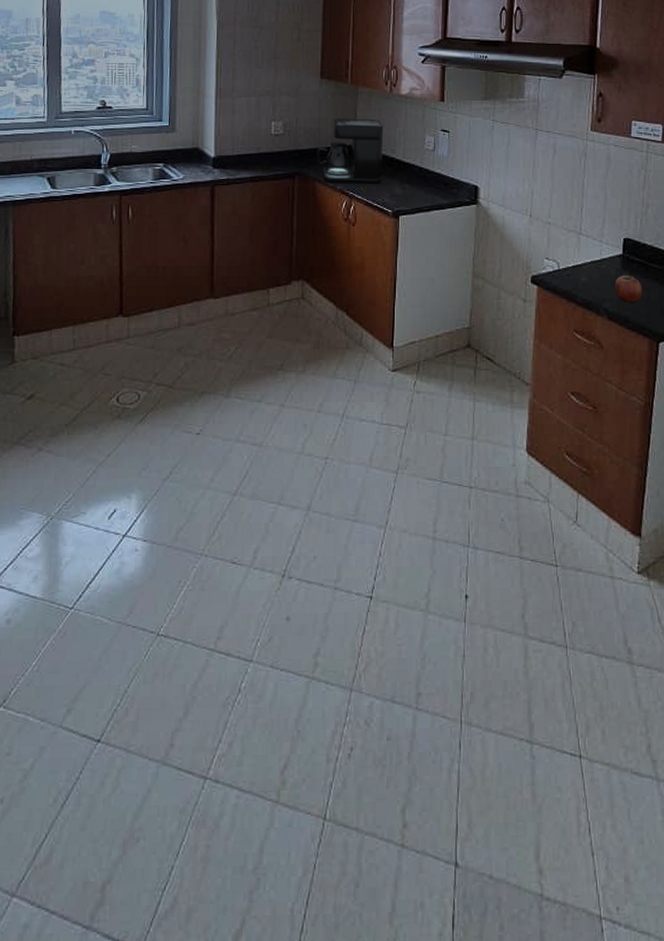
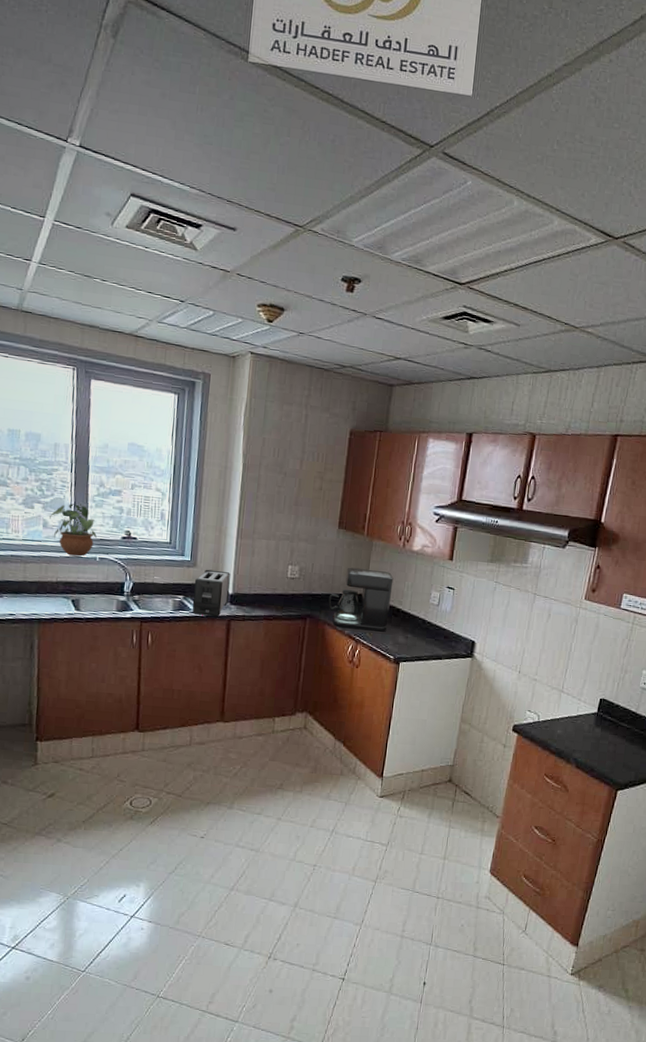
potted plant: none [22,76,71,133] -> present [50,503,97,557]
toaster: none [173,133,212,182] -> present [192,569,230,617]
fruit: present [614,275,643,303] -> none [585,730,611,755]

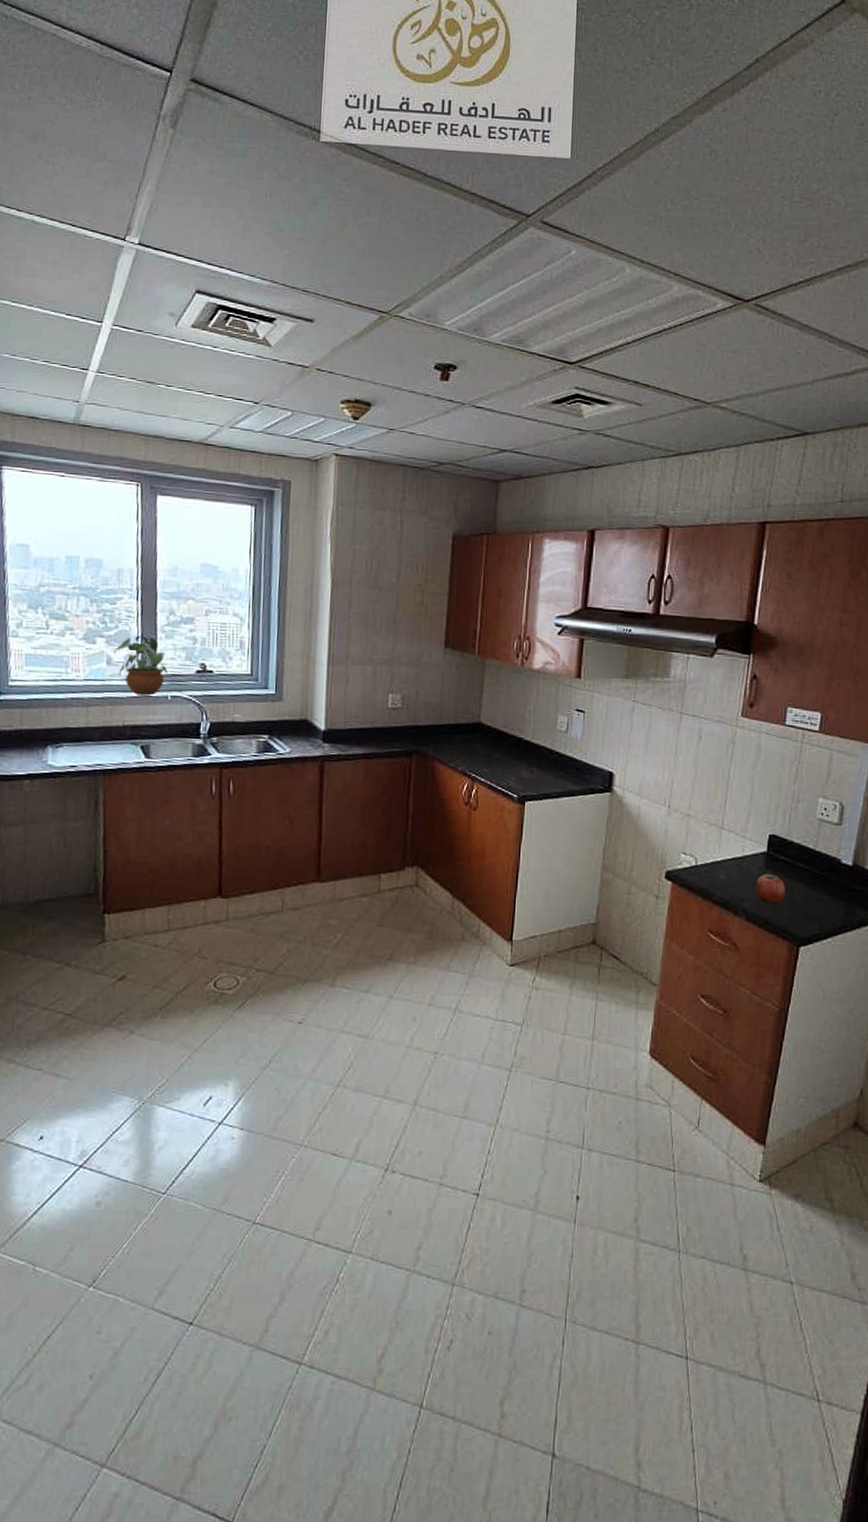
toaster: present [192,569,230,617] -> none [279,703,322,757]
coffee maker: present [328,567,394,632] -> none [437,692,512,766]
fruit: none [585,730,611,755] -> present [755,873,786,904]

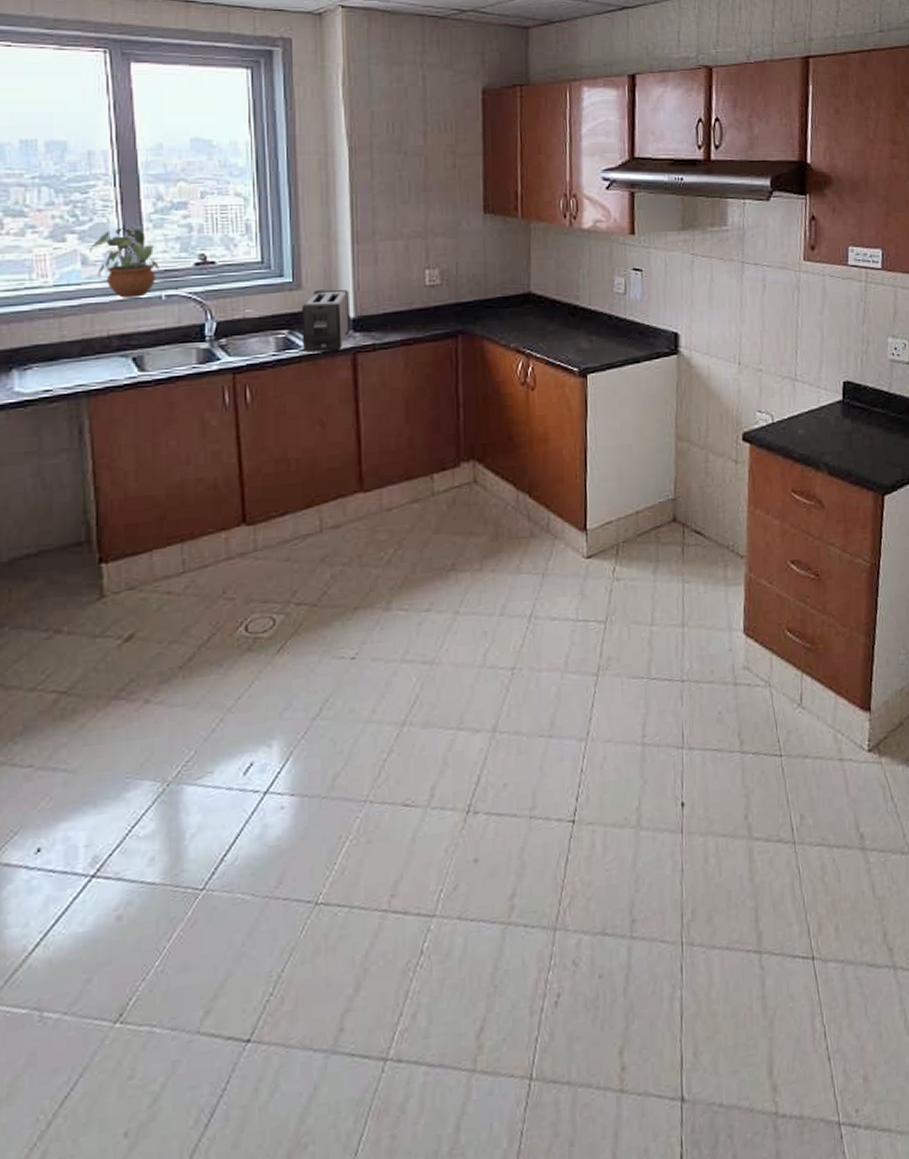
toaster: none [279,703,322,757] -> present [301,289,351,352]
fruit: present [755,873,786,904] -> none [834,422,865,454]

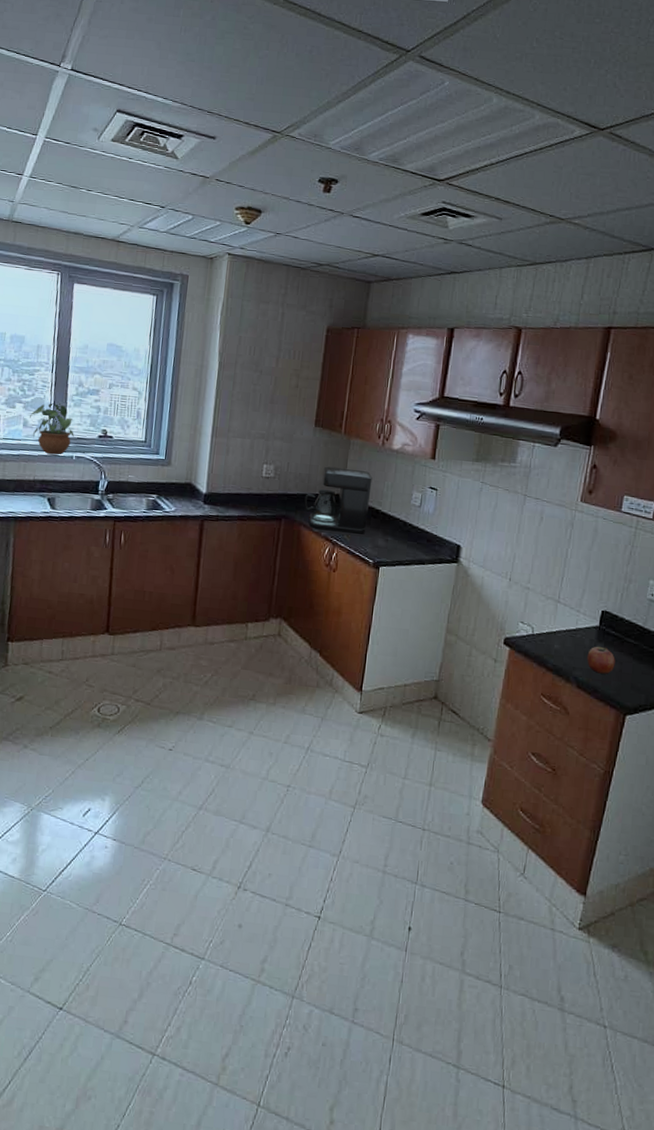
toaster: present [301,289,351,352] -> none [166,468,204,516]
coffee maker: none [483,259,564,340] -> present [304,466,373,534]
fruit: none [834,422,865,454] -> present [587,646,615,674]

